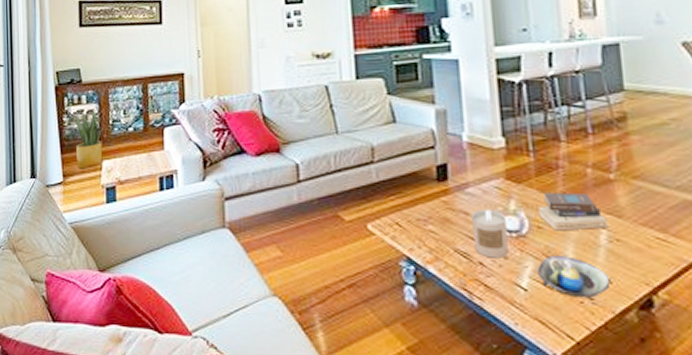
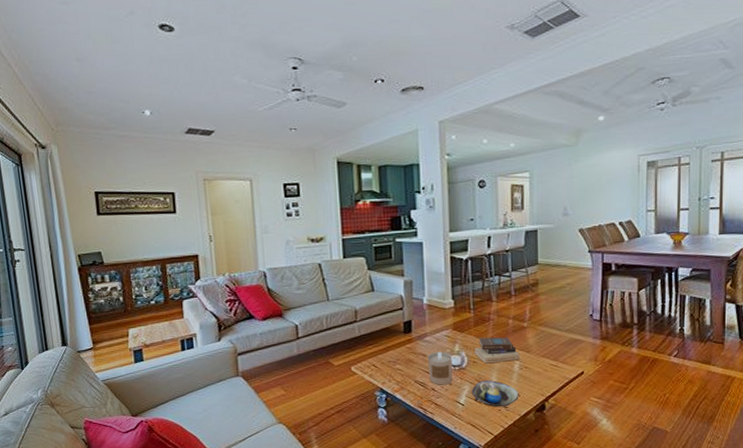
planter: present [74,110,103,169] -> none [99,287,129,337]

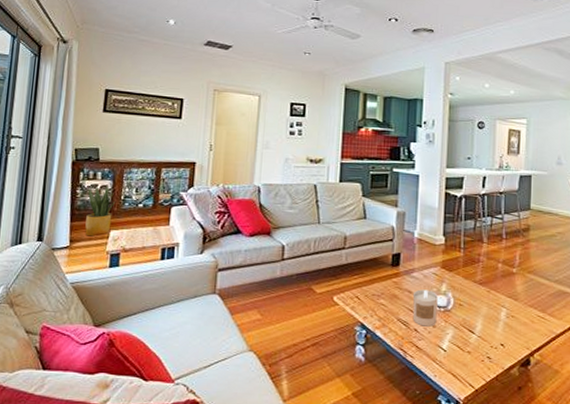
planter: none [99,287,129,337] -> present [85,186,115,237]
decorative bowl: present [472,380,519,408] -> none [455,326,504,358]
books: present [474,337,520,364] -> none [461,279,507,309]

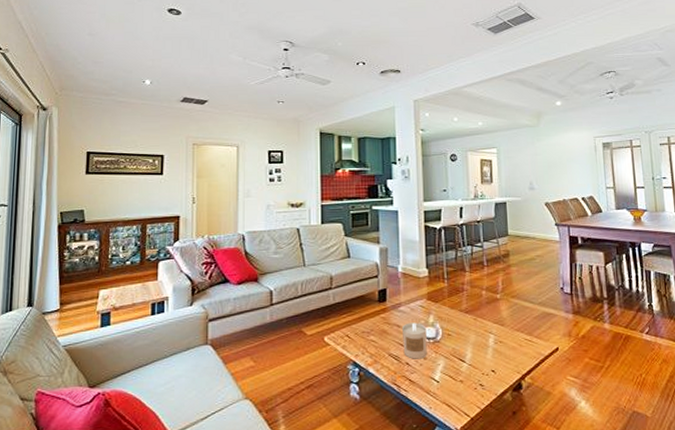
planter: present [85,186,115,237] -> none [74,246,102,298]

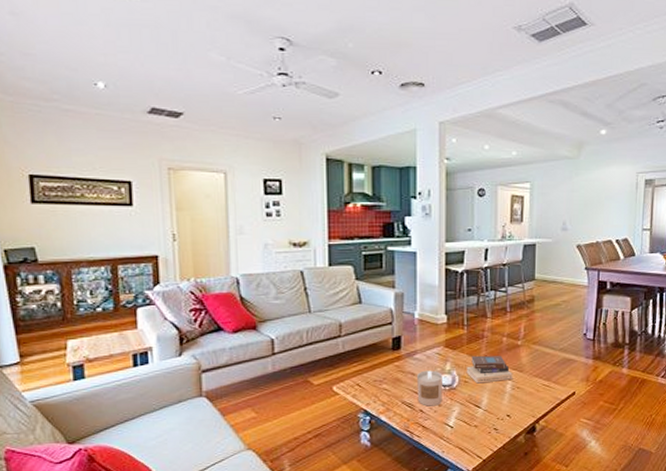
books: none [448,308,494,337] -> present [466,355,512,384]

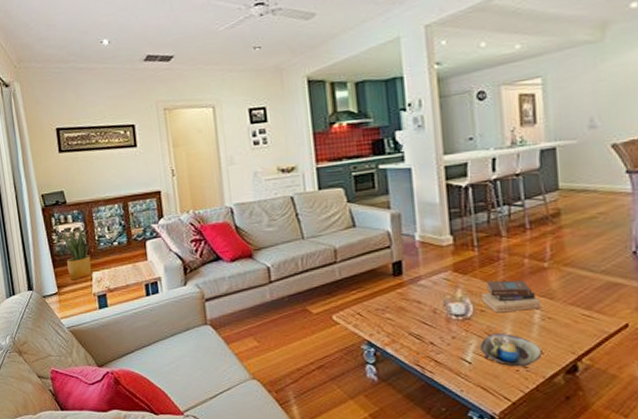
planter: none [30,290,68,349] -> present [62,228,92,281]
candle: present [417,370,442,407] -> none [424,298,456,339]
decorative bowl: none [462,401,510,430] -> present [480,333,542,367]

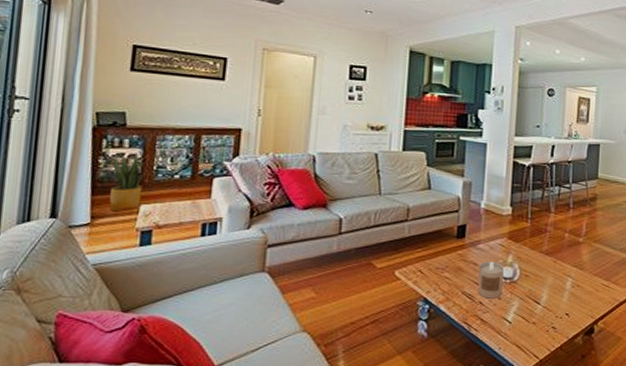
candle: none [424,298,456,339] -> present [477,261,504,299]
decorative bowl: present [480,333,542,367] -> none [521,297,569,328]
books: present [481,280,541,313] -> none [527,249,573,279]

